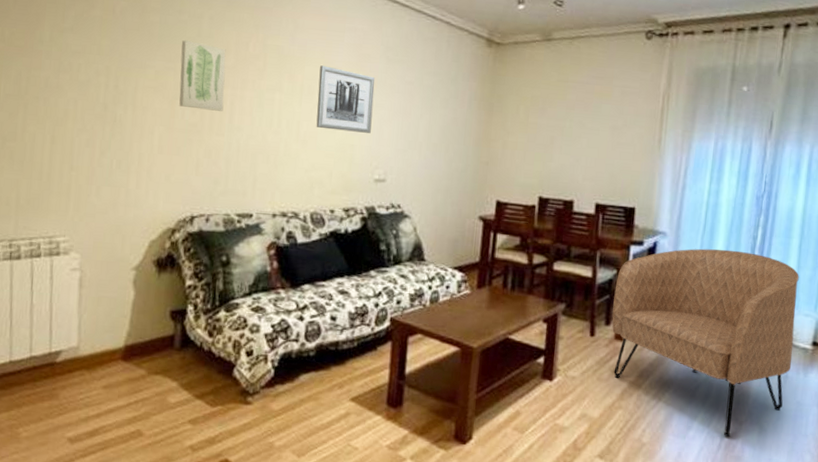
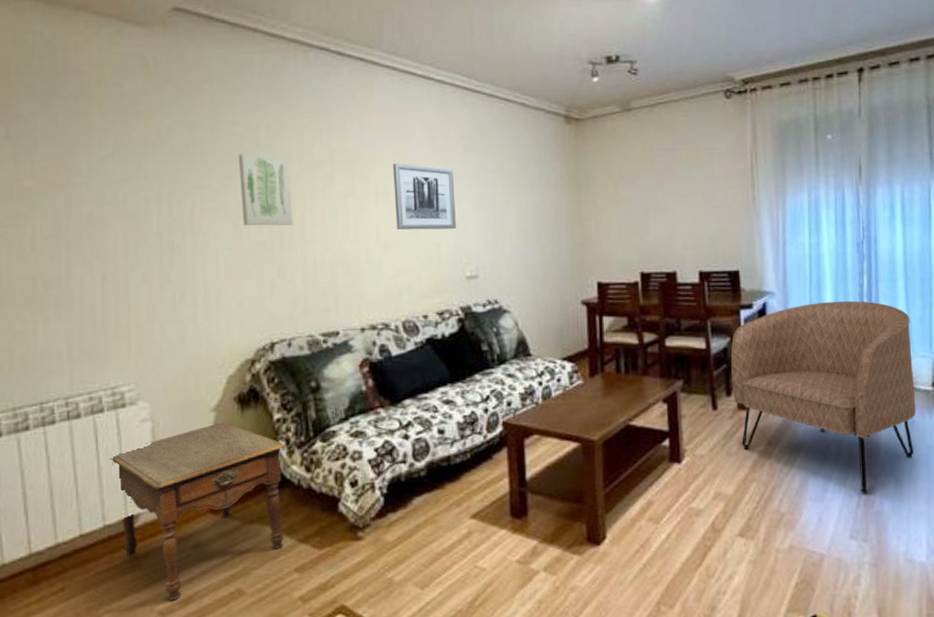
side table: none [41,281,194,430] -> present [109,422,287,600]

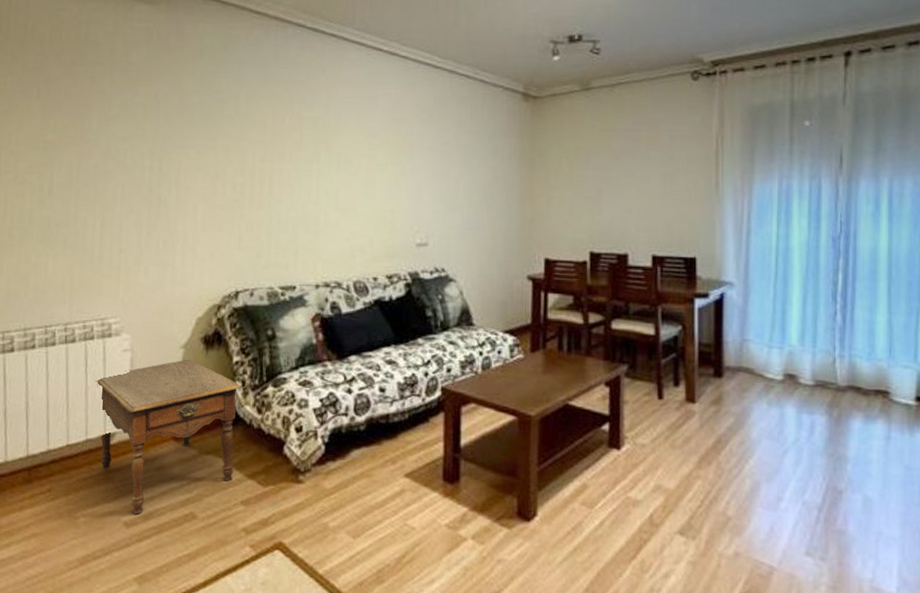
wall art: present [239,154,293,226] -> none [220,119,264,185]
wall art: present [393,163,456,230] -> none [354,133,411,197]
armchair: present [731,300,916,494] -> none [681,297,894,509]

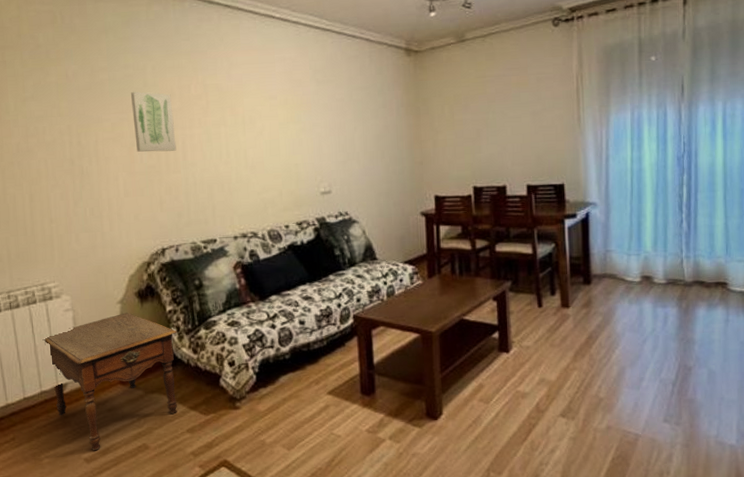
wall art: none [220,119,264,185] -> present [131,92,177,152]

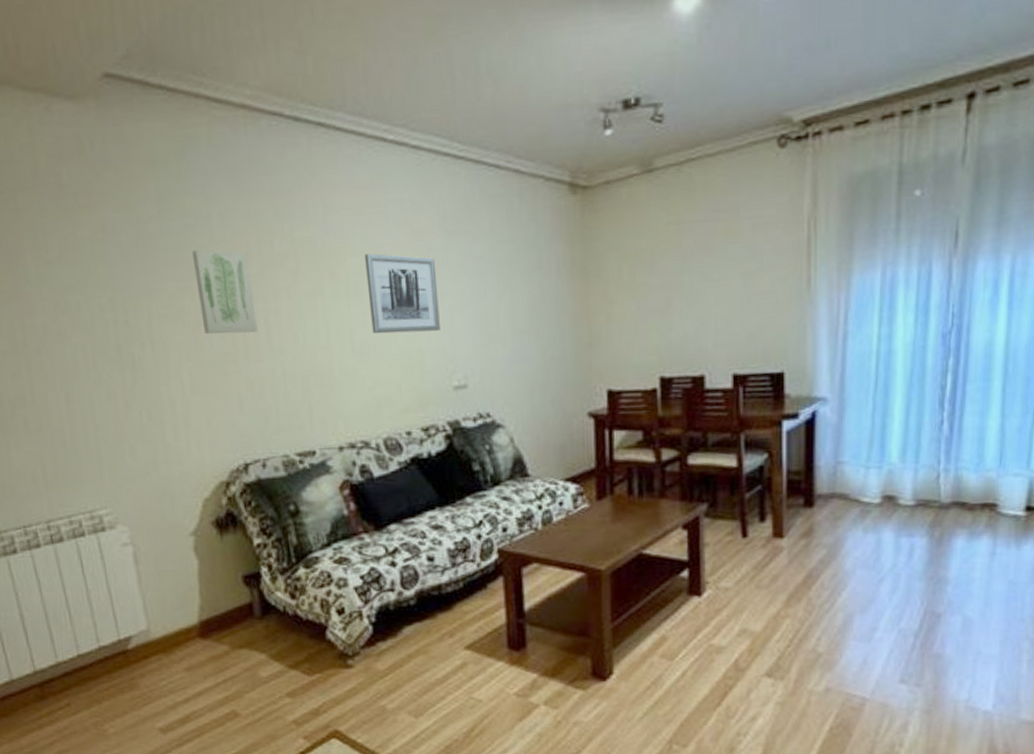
side table: present [42,312,177,450] -> none [96,547,273,718]
wall art: none [257,96,311,154] -> present [365,253,440,334]

